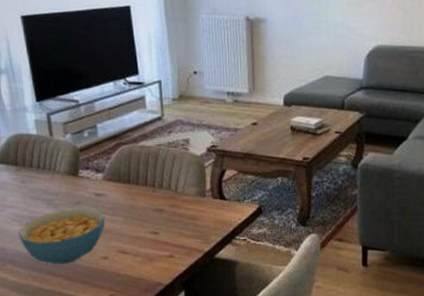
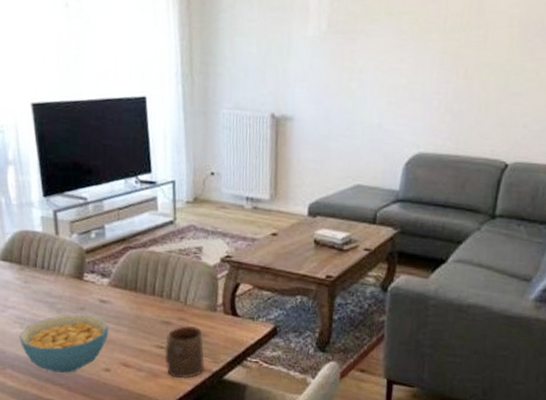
cup: none [158,211,197,261] -> present [164,325,204,379]

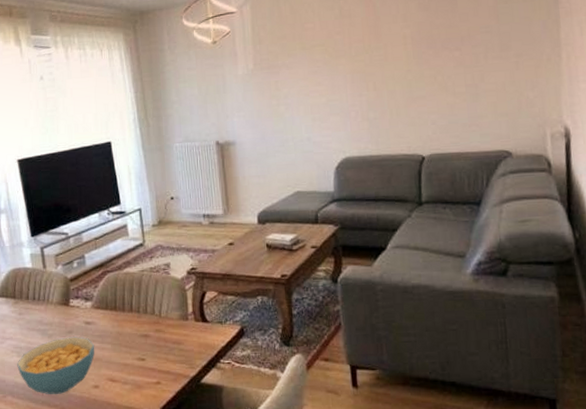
cup: present [164,325,204,379] -> none [145,336,183,388]

